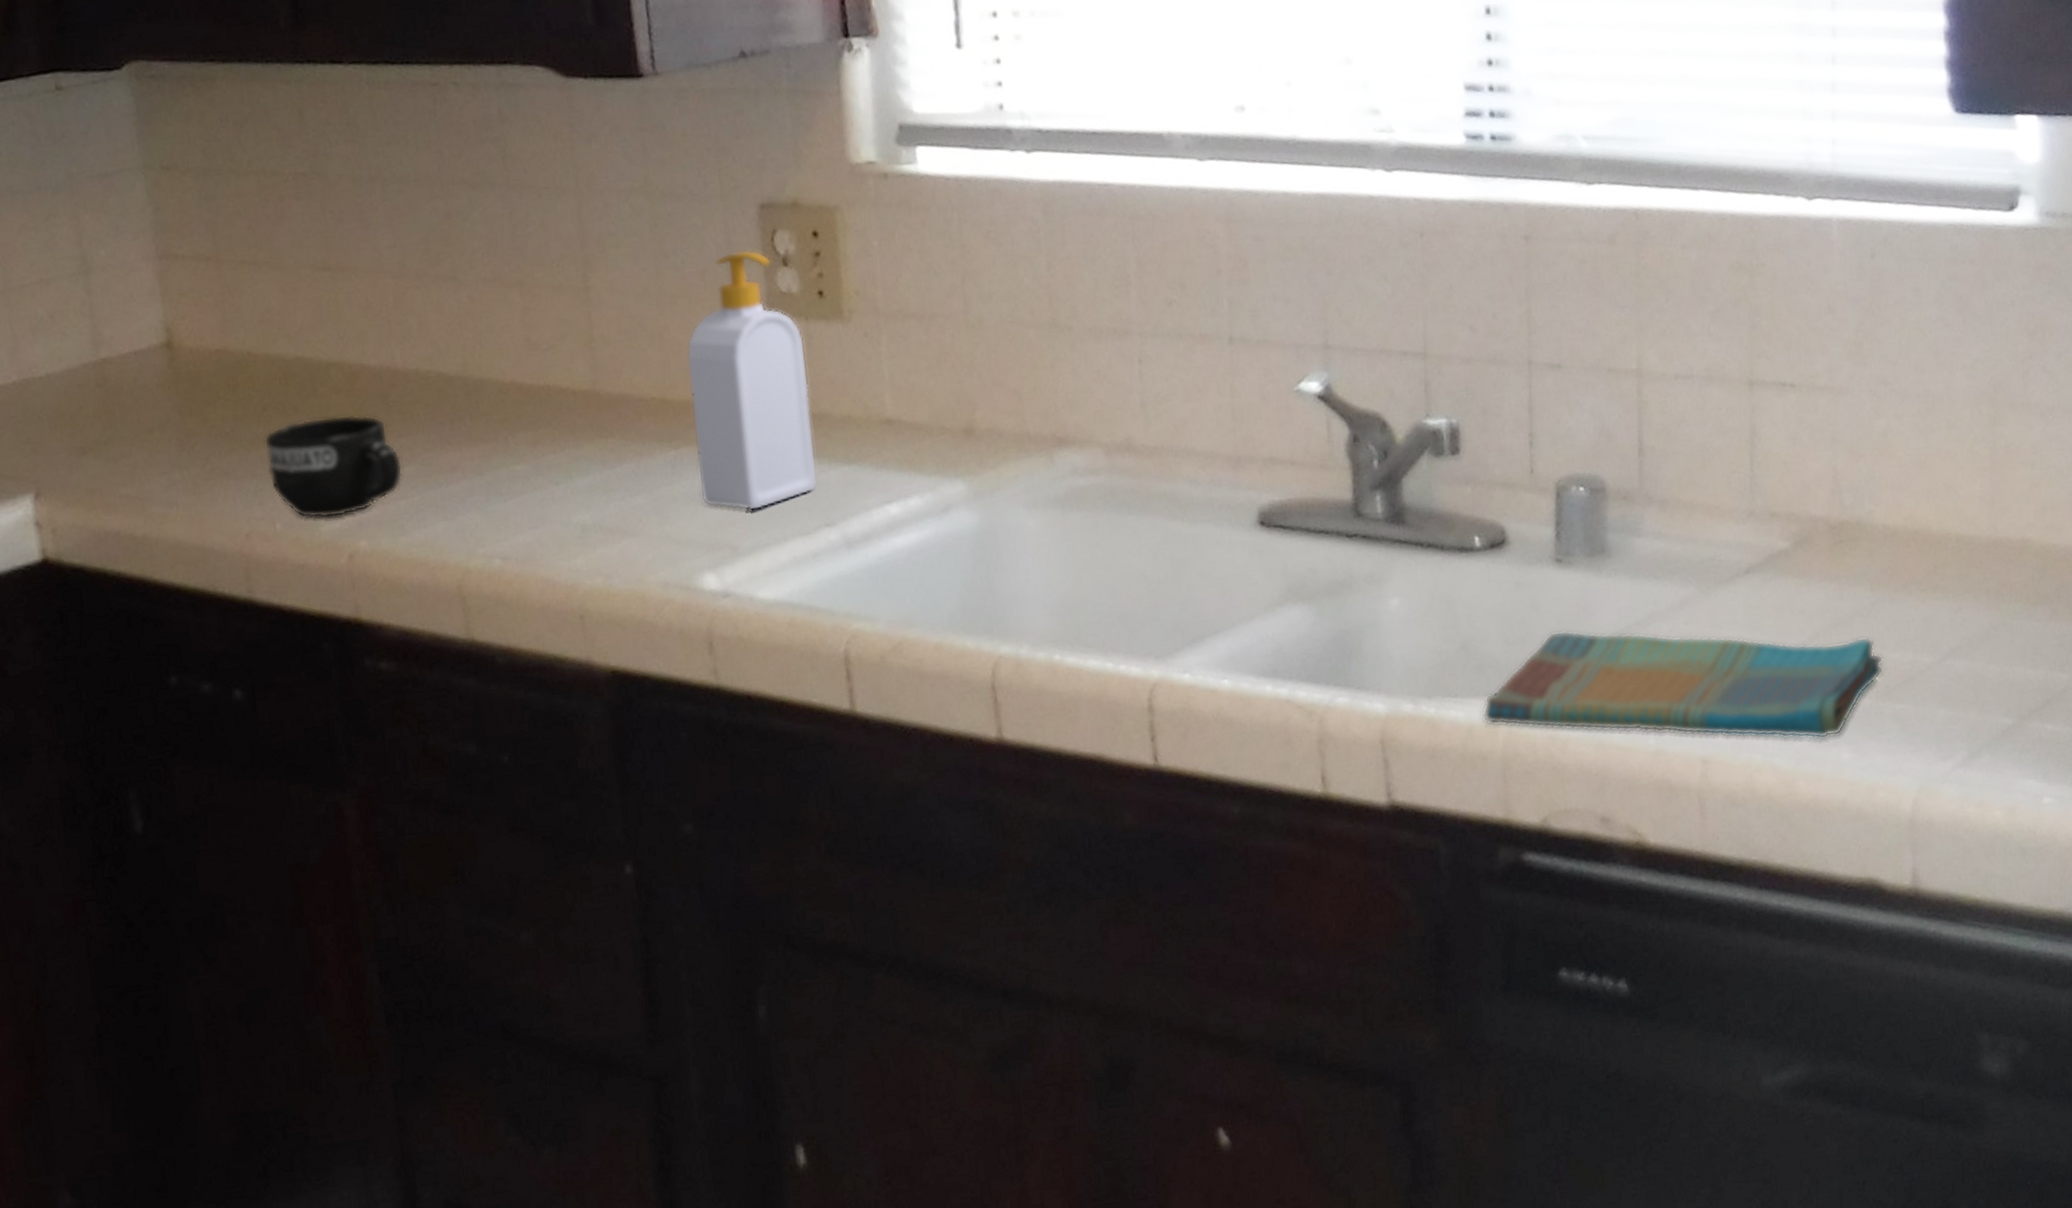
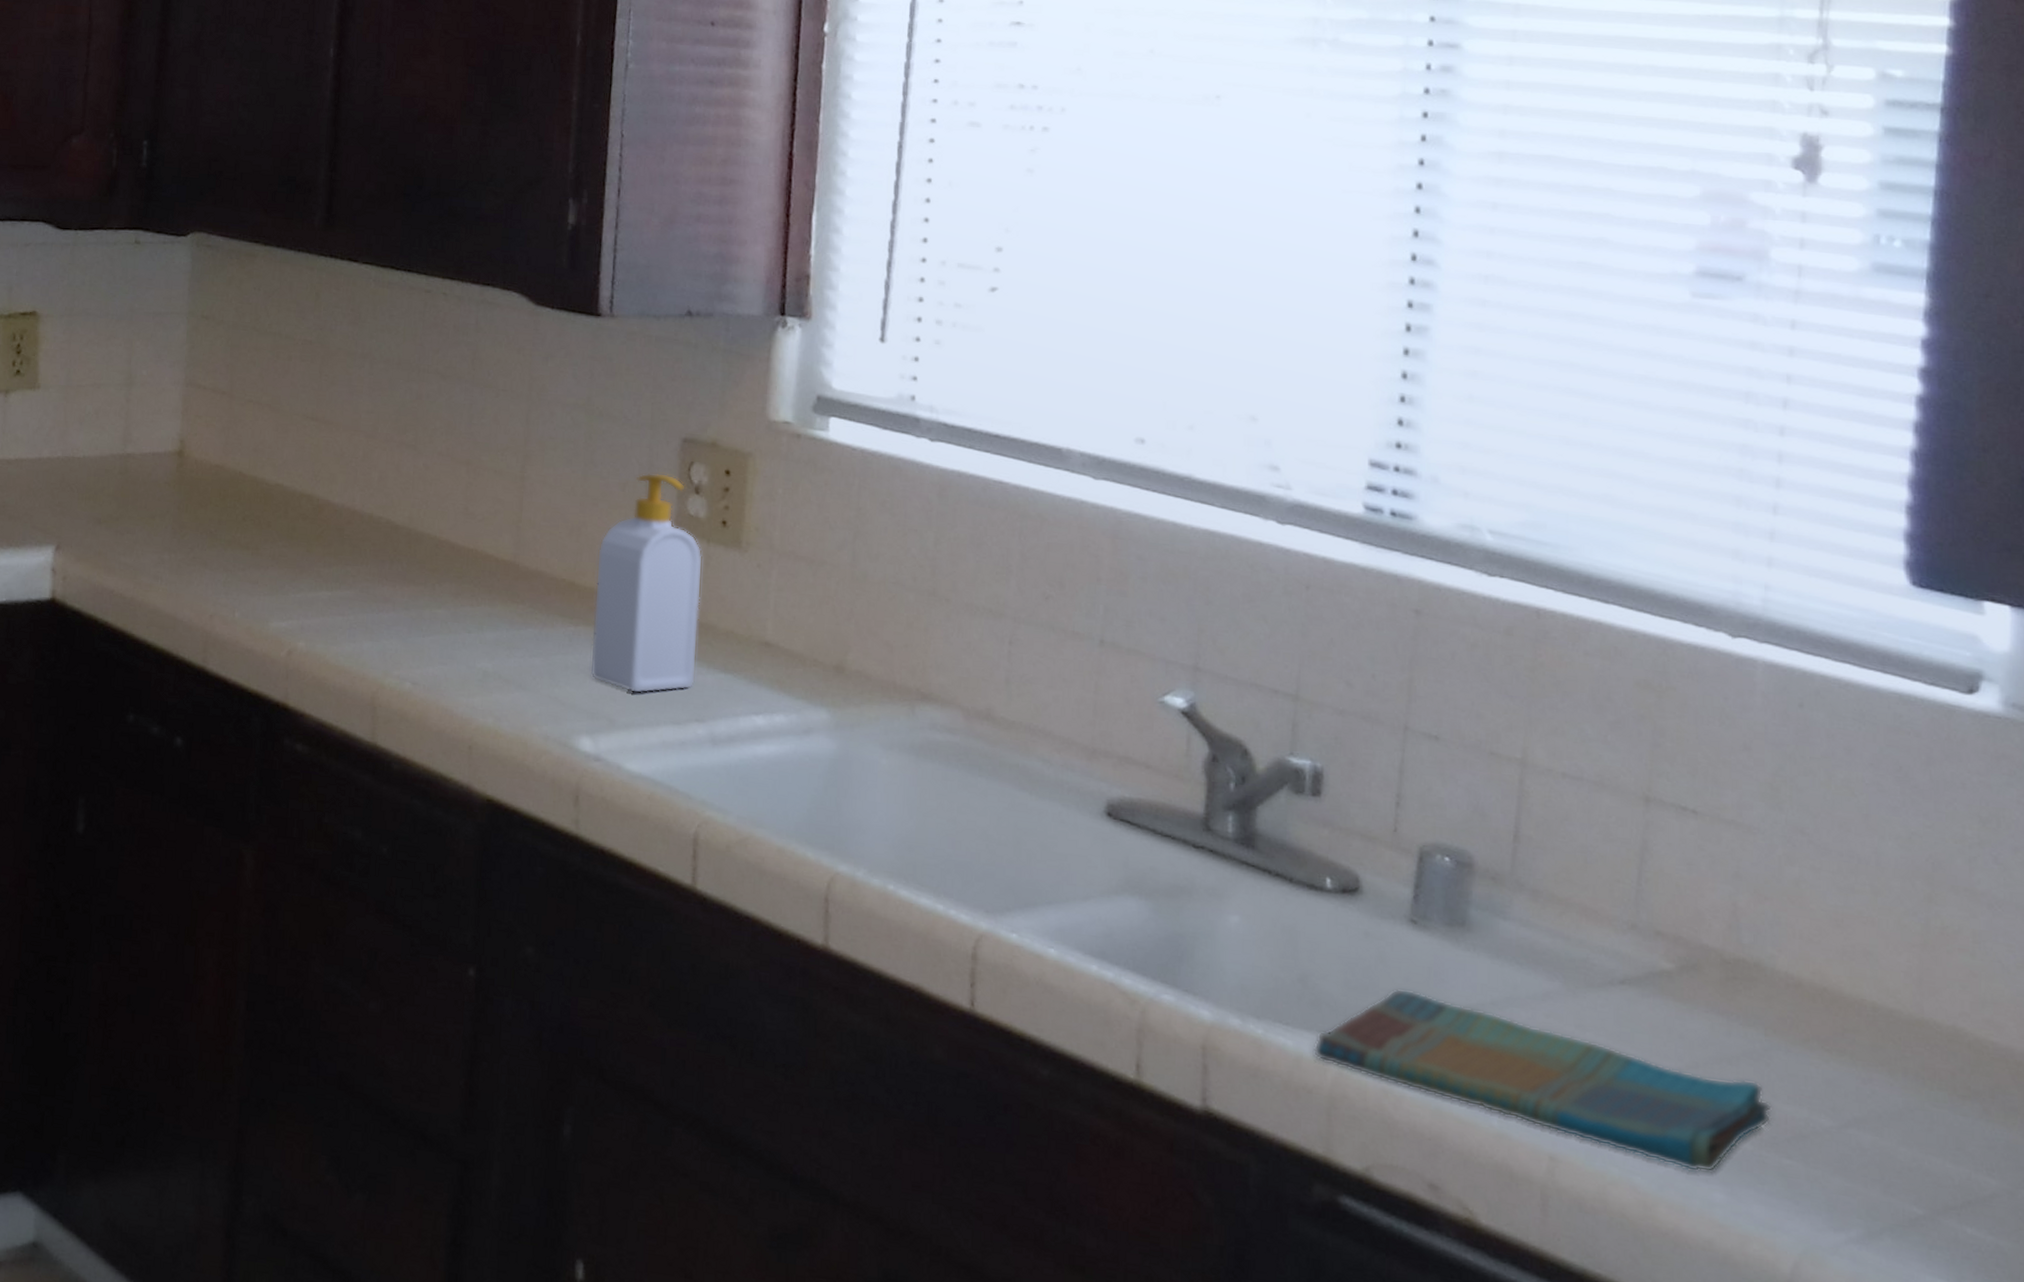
mug: present [263,414,403,519] -> none [237,534,345,618]

